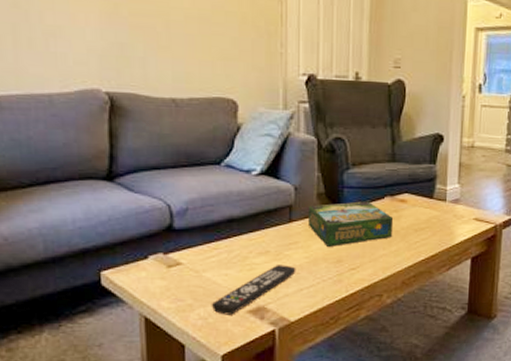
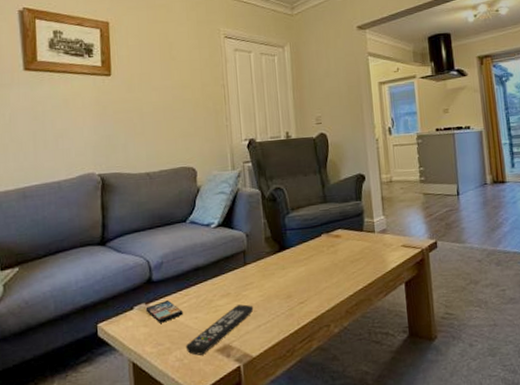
smartphone: none [163,251,210,277] -> present [145,299,183,323]
board game: present [307,201,394,247] -> none [258,240,333,284]

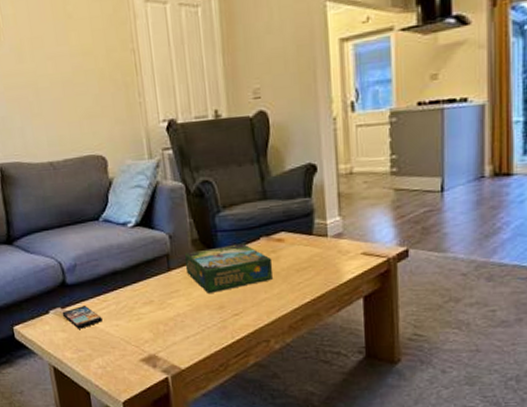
remote control: present [185,304,254,356] -> none [107,313,181,364]
board game: none [258,240,333,284] -> present [184,243,274,293]

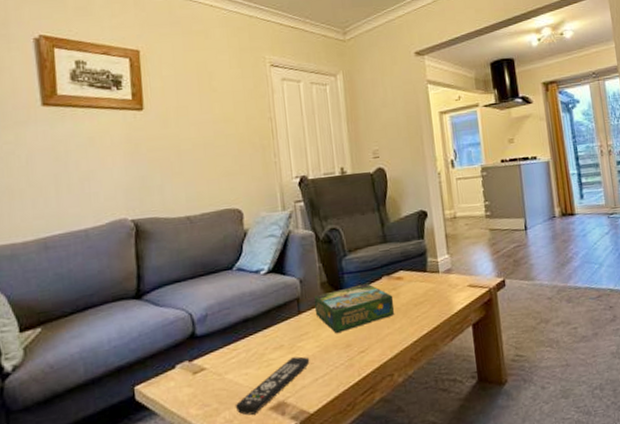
smartphone: present [62,304,103,329] -> none [189,355,232,382]
remote control: none [107,313,181,364] -> present [235,356,310,415]

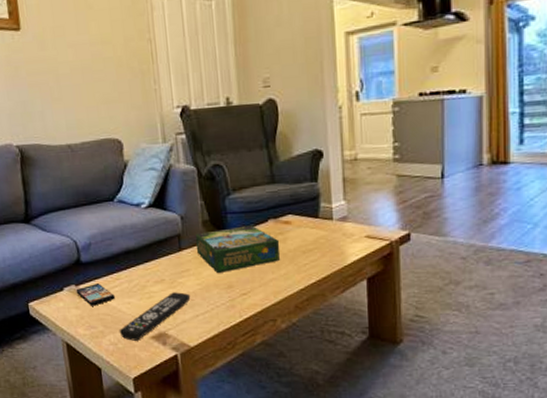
smartphone: none [189,355,232,382] -> present [76,282,115,306]

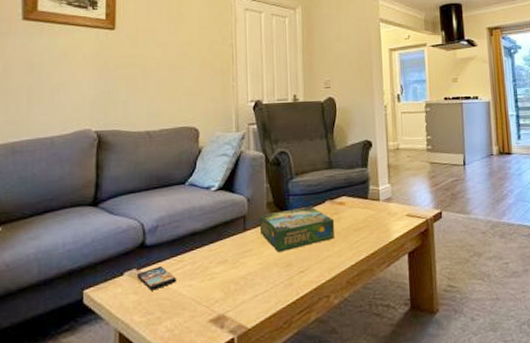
remote control: present [119,292,191,341] -> none [177,272,251,326]

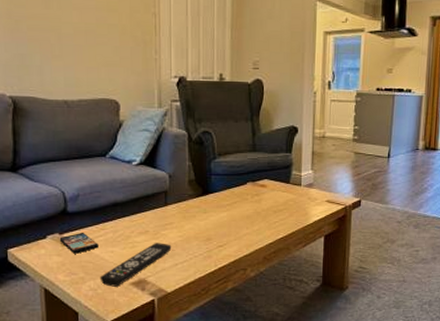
remote control: none [177,272,251,326] -> present [99,243,172,287]
board game: present [259,206,335,252] -> none [180,186,255,227]

